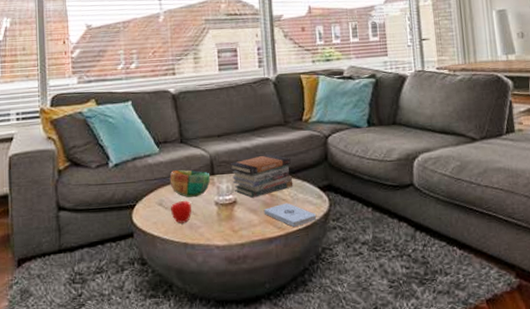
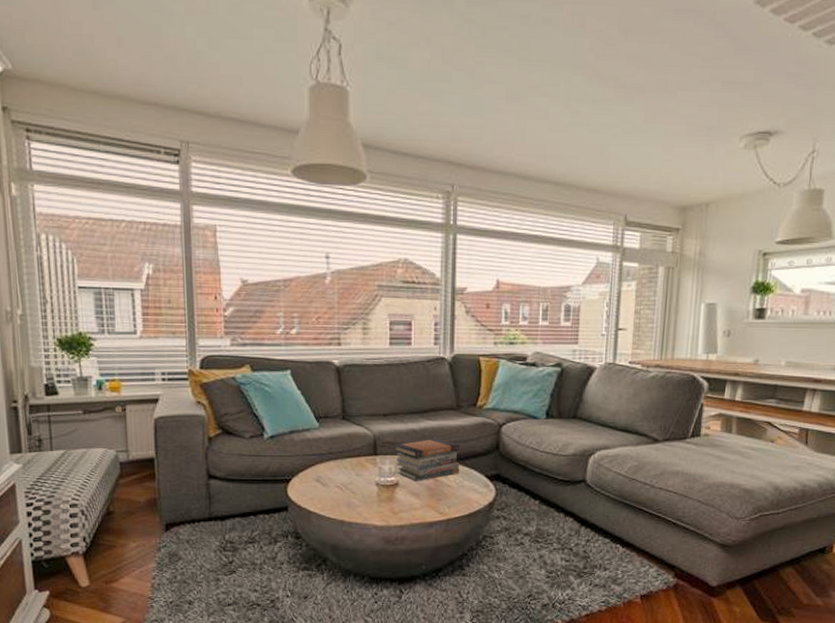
bowl: present [169,169,211,197] -> none [329,447,373,476]
apple: present [170,201,192,223] -> none [328,479,350,501]
notepad: present [263,203,317,227] -> none [426,489,481,513]

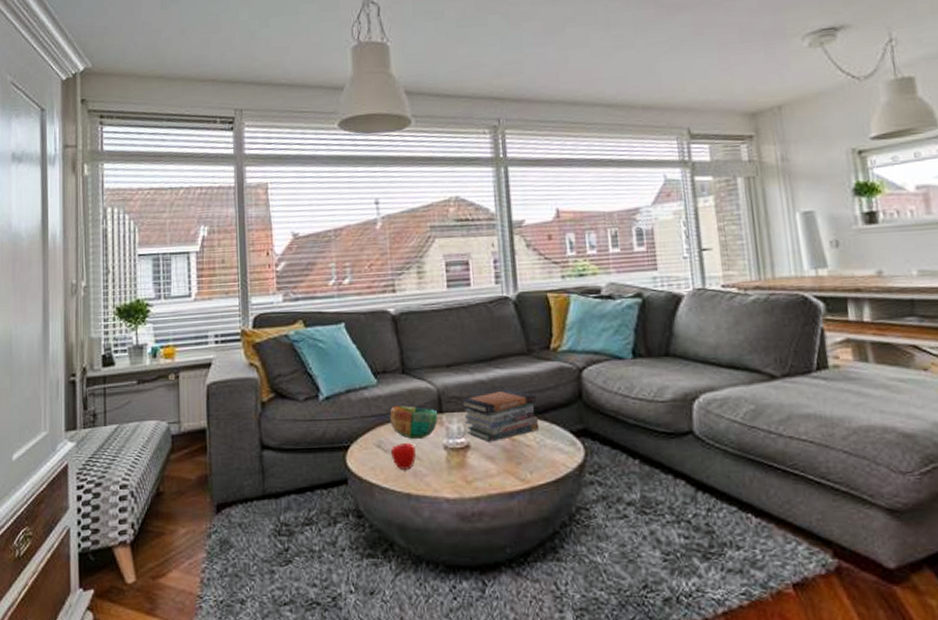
apple: none [328,479,350,501] -> present [390,443,416,470]
bowl: none [329,447,373,476] -> present [389,406,439,439]

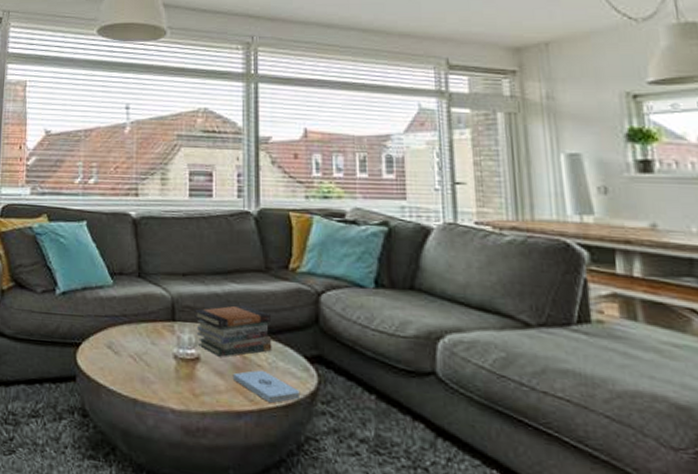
bowl: present [389,406,439,439] -> none [122,309,171,345]
apple: present [390,443,416,470] -> none [120,347,145,375]
notepad: none [503,449,569,479] -> present [232,370,301,403]

